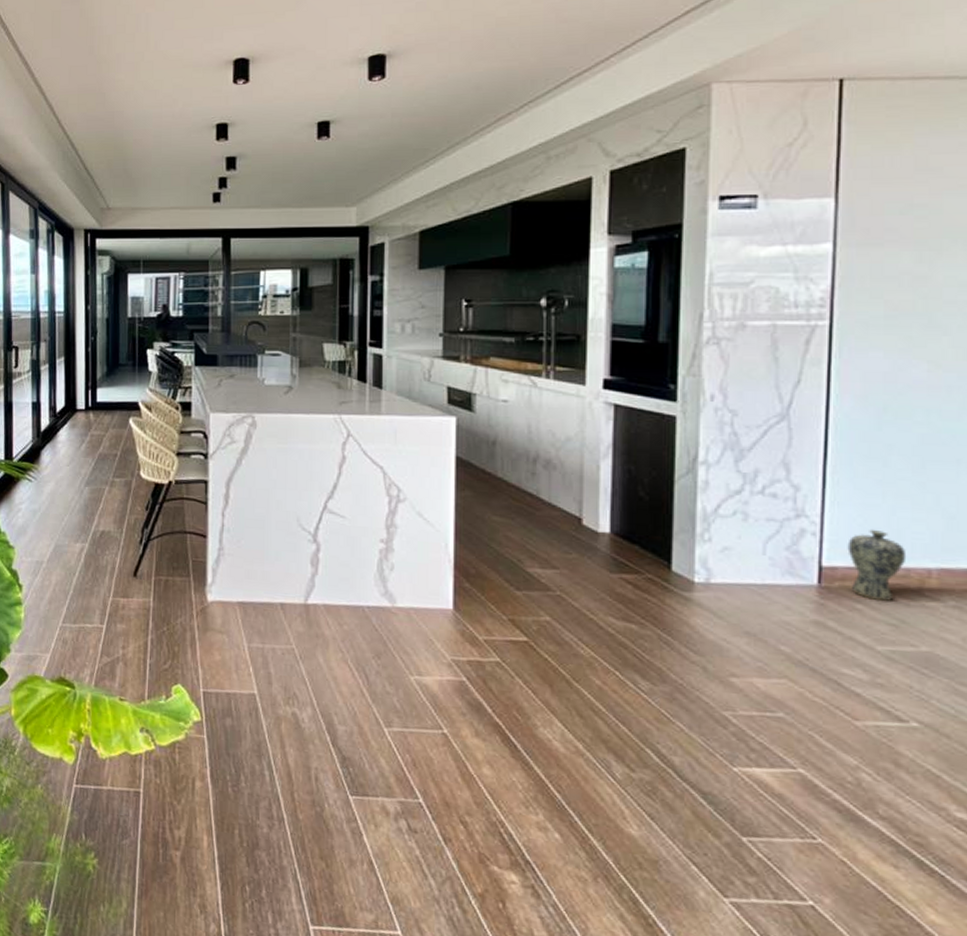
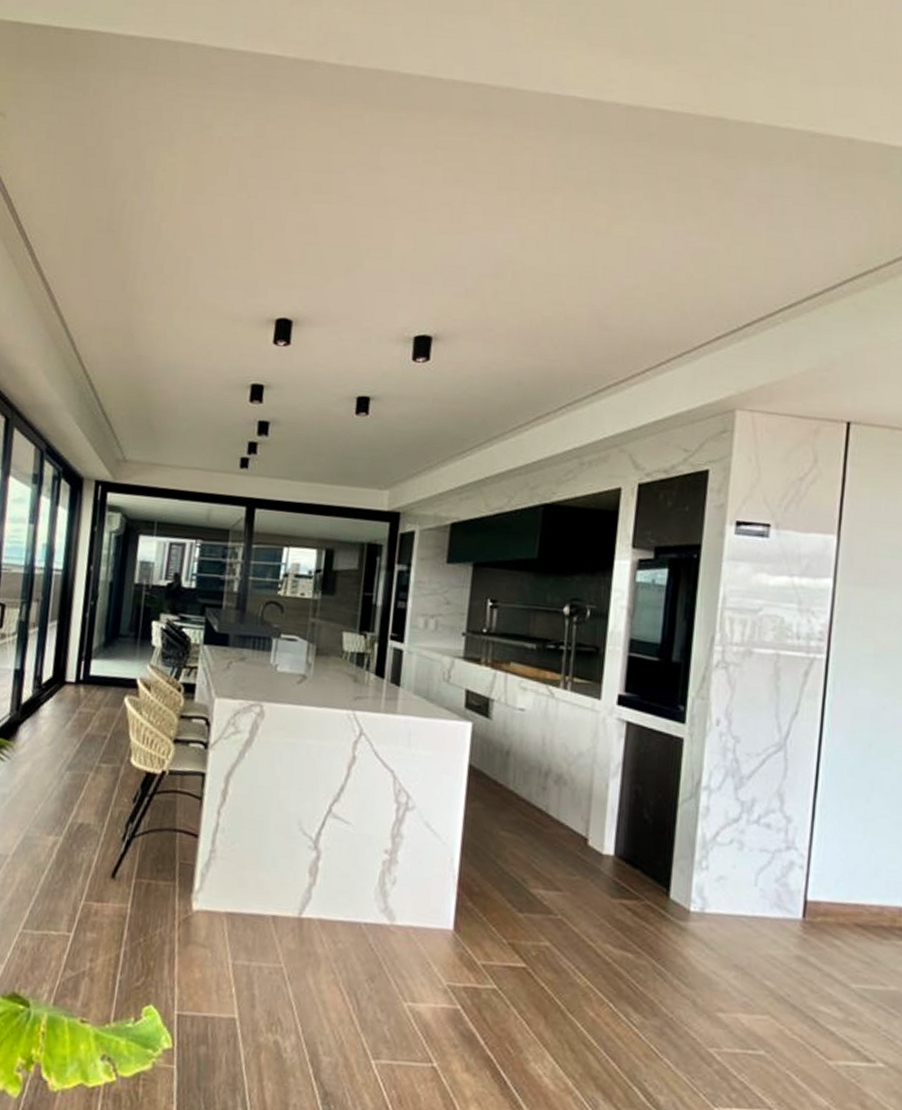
vase: present [847,529,905,602] -> none [830,864,881,939]

